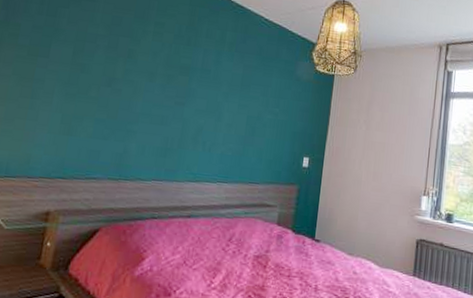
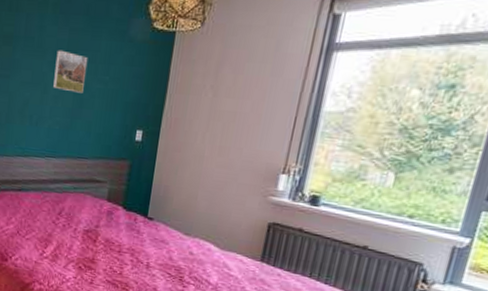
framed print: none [227,83,261,123] -> present [53,50,88,93]

